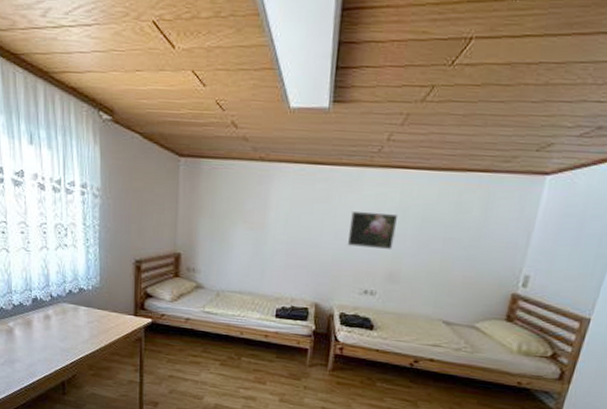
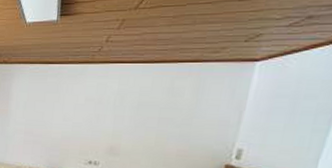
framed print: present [347,212,397,251] -> none [73,99,116,129]

